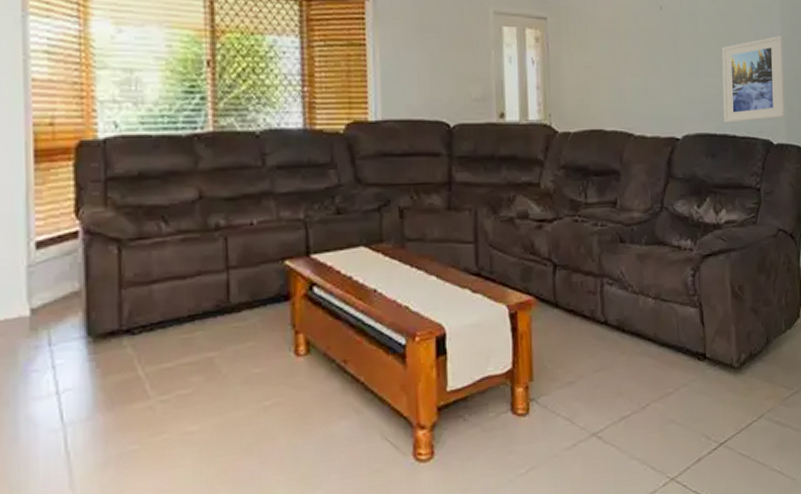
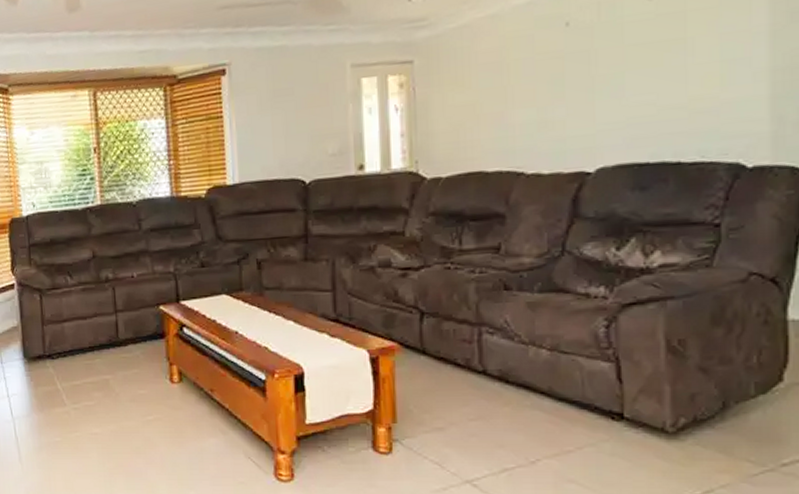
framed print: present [722,36,785,123] -> none [661,26,771,148]

